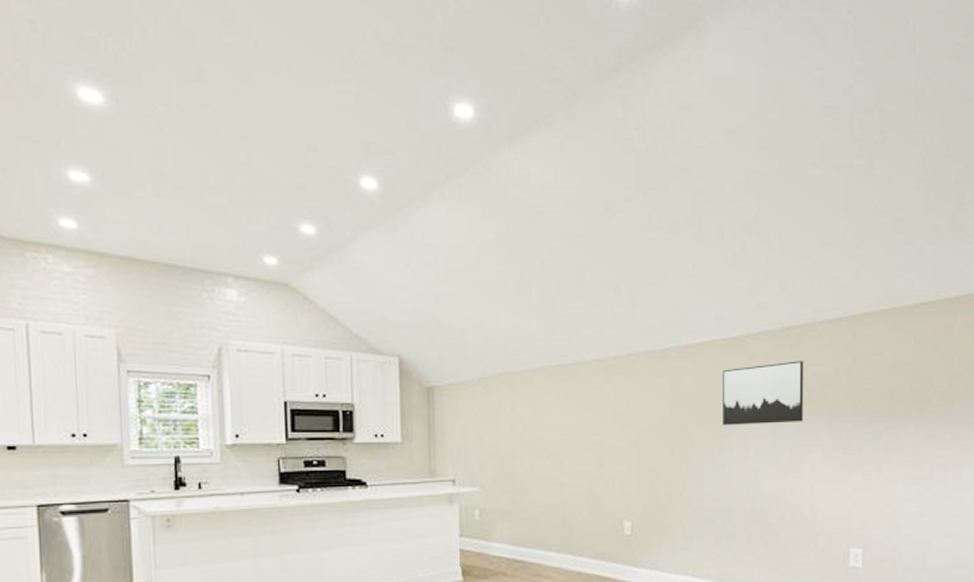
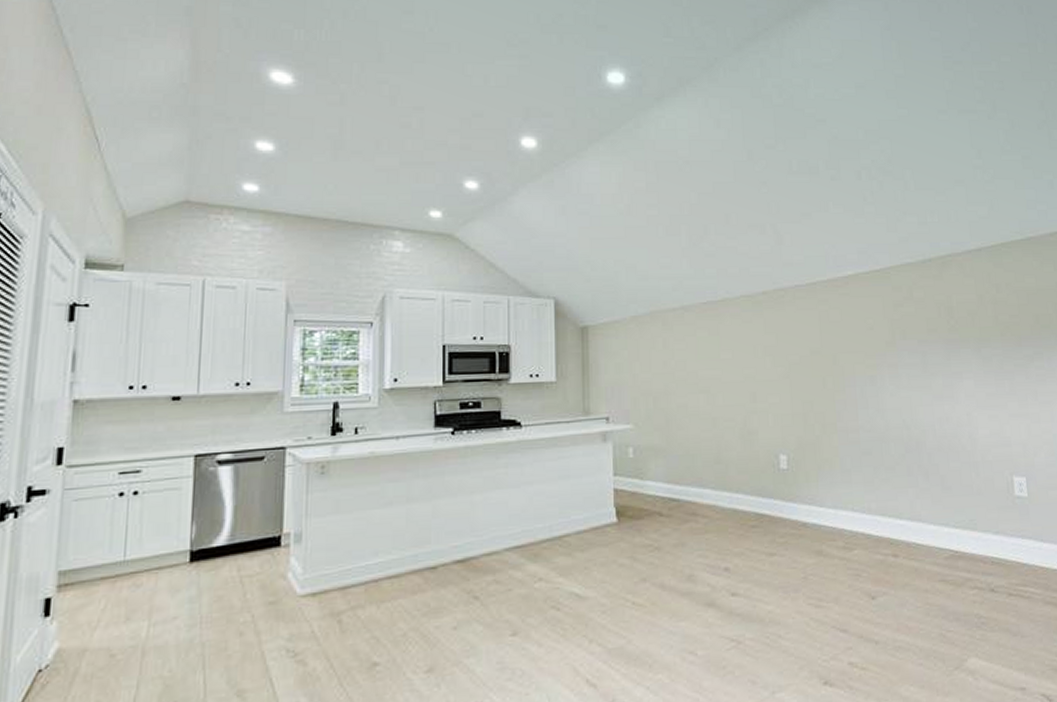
wall art: present [723,361,804,426] -> none [869,290,952,355]

